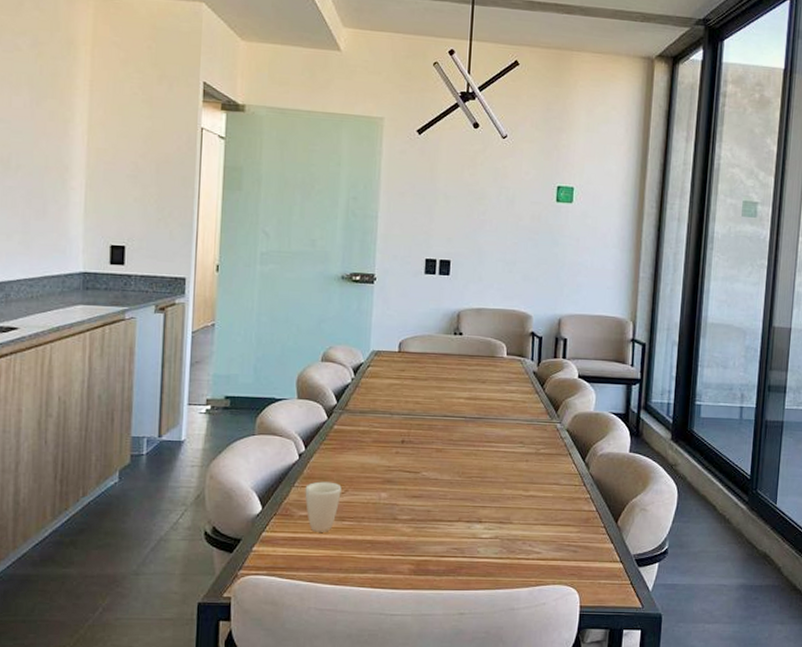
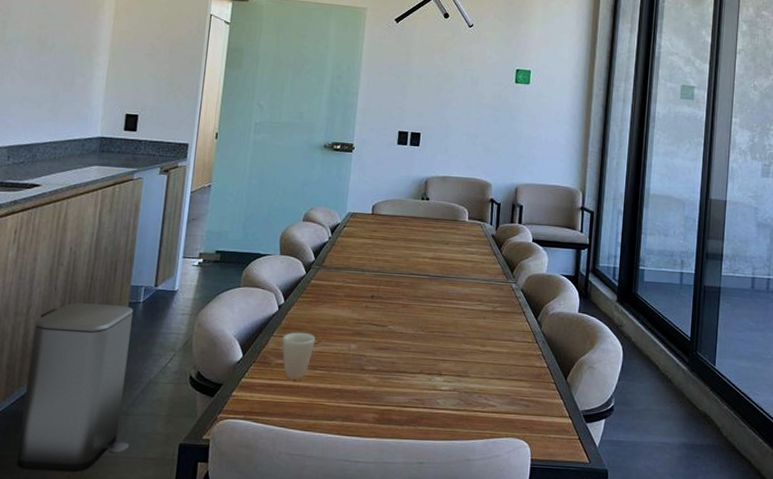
pedal bin: none [18,457,143,635] -> present [16,302,133,472]

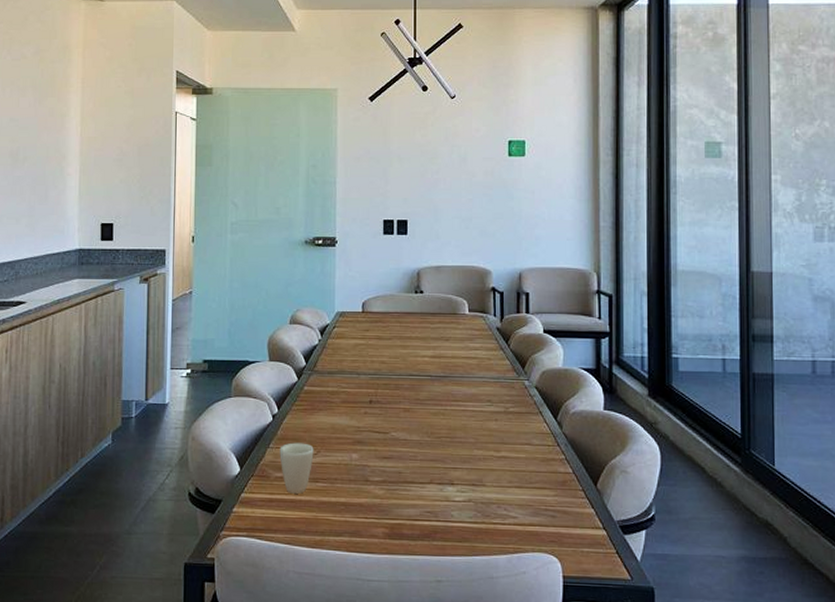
pedal bin: present [16,302,133,472] -> none [28,420,135,593]

